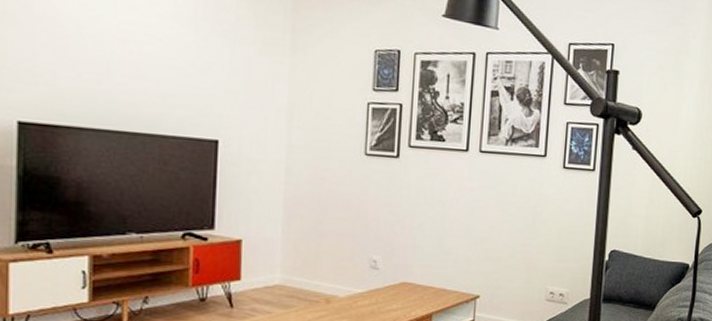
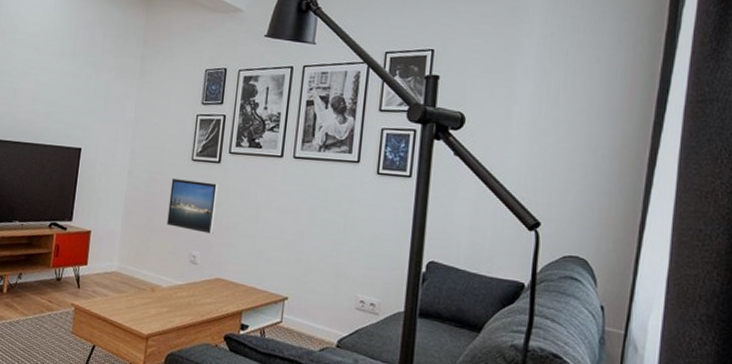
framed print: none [339,175,398,237] -> present [166,177,219,235]

